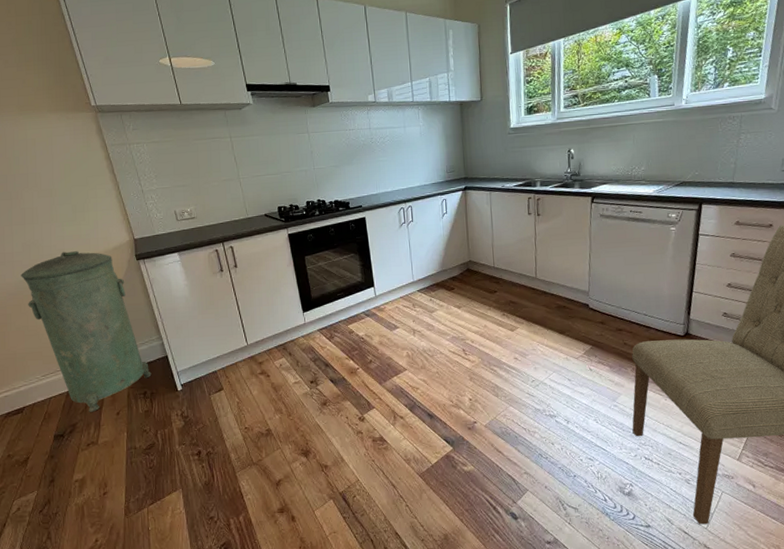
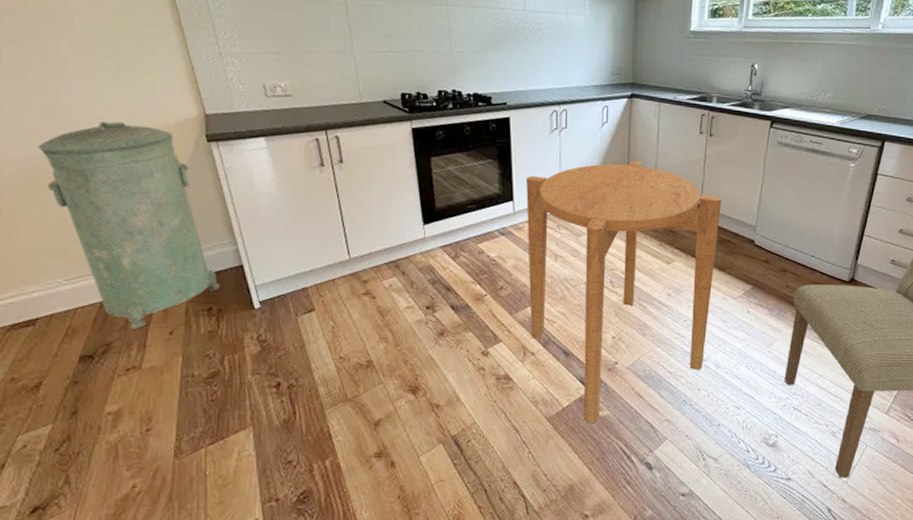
round table: none [383,243,555,478] -> present [526,160,722,424]

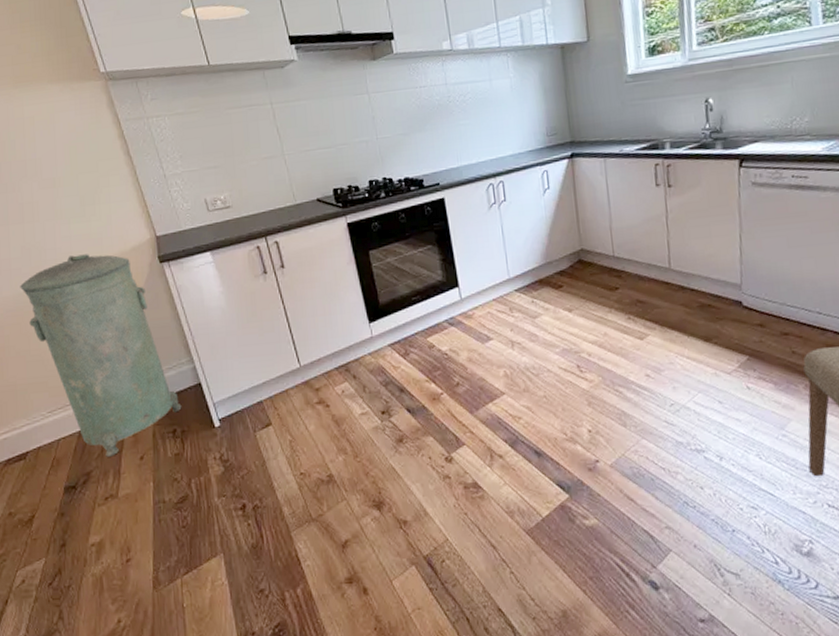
round table: present [526,160,722,424] -> none [470,225,702,536]

